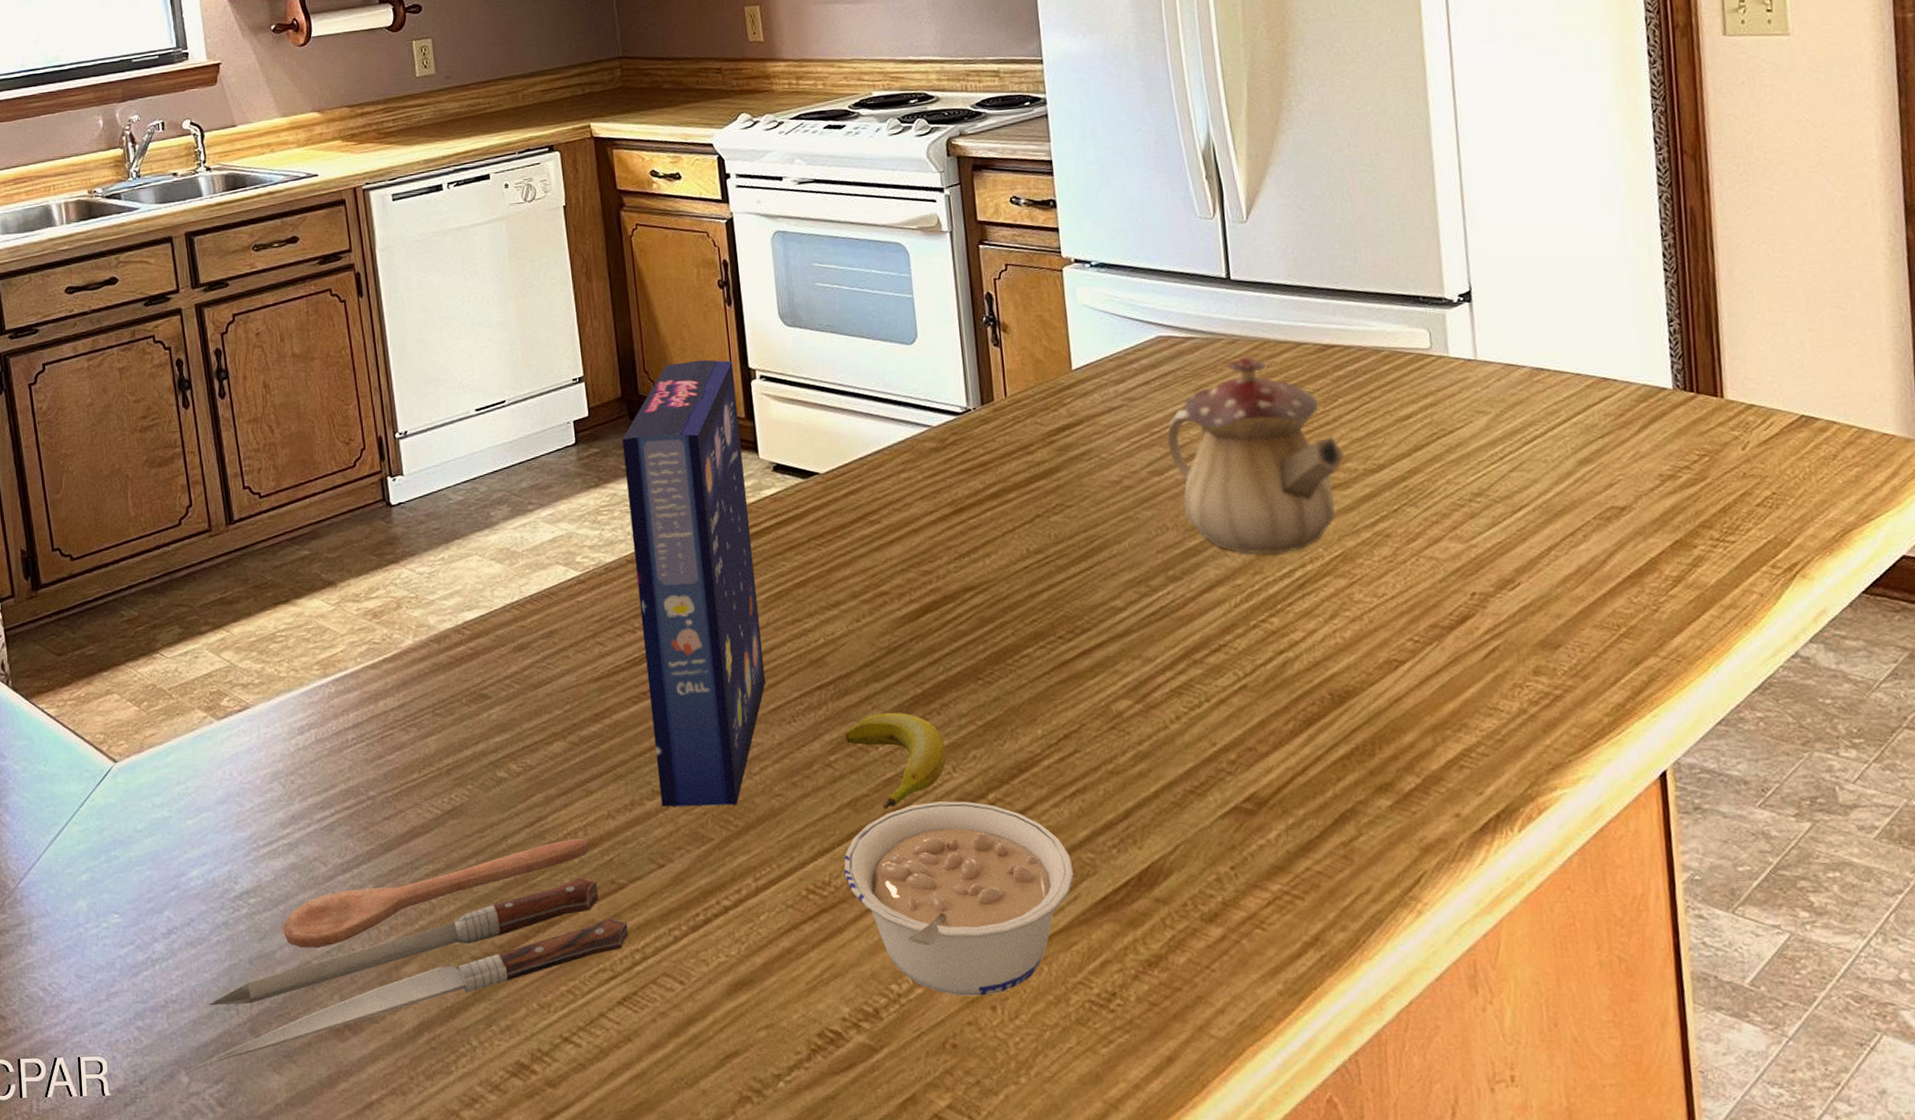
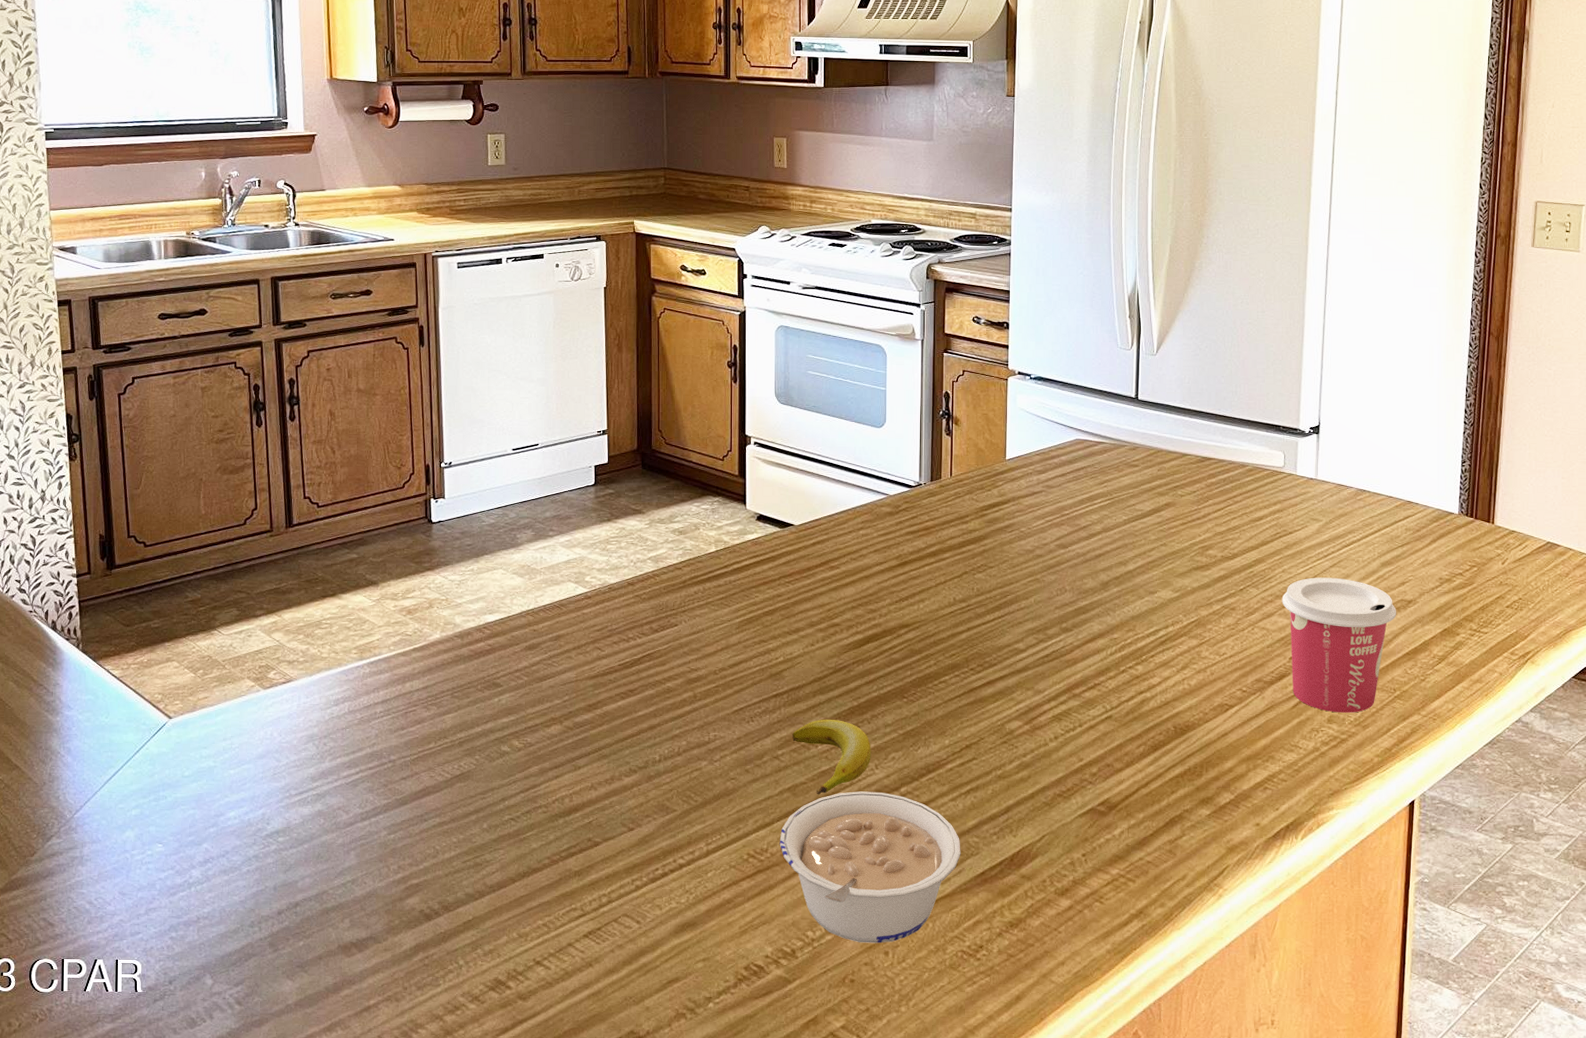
spoon: present [198,838,629,1066] -> none [222,803,599,971]
cereal box: present [622,359,766,807] -> none [634,425,733,784]
teapot: present [1166,356,1345,555] -> none [1073,460,1209,616]
cup: none [1450,485,1608,661] -> present [1282,577,1397,713]

